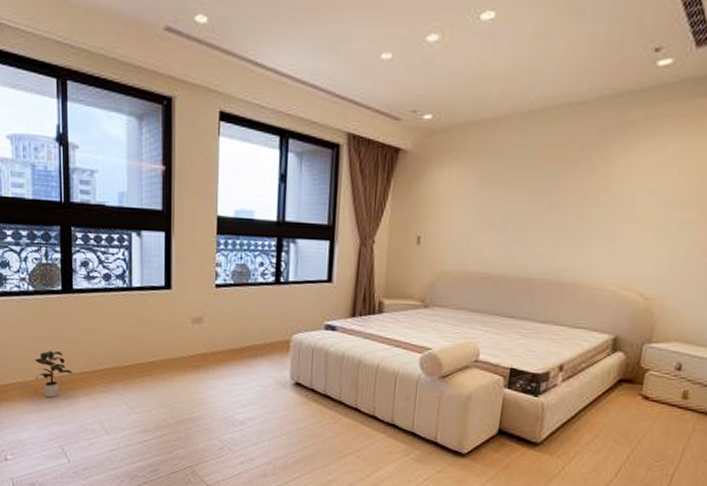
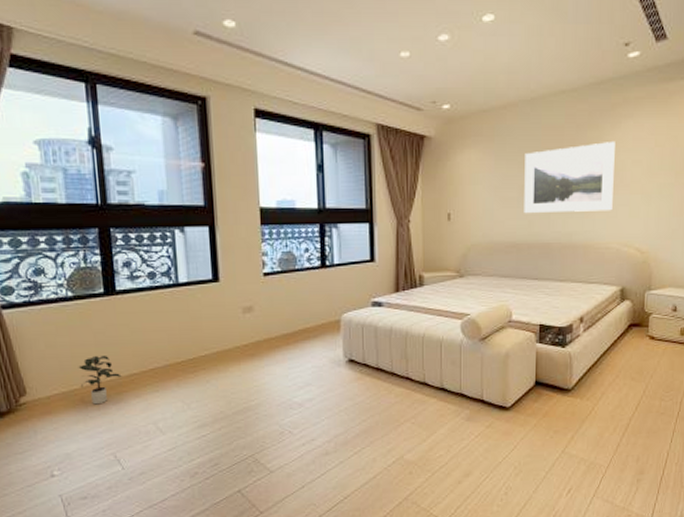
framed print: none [506,166,629,248] -> present [524,142,617,214]

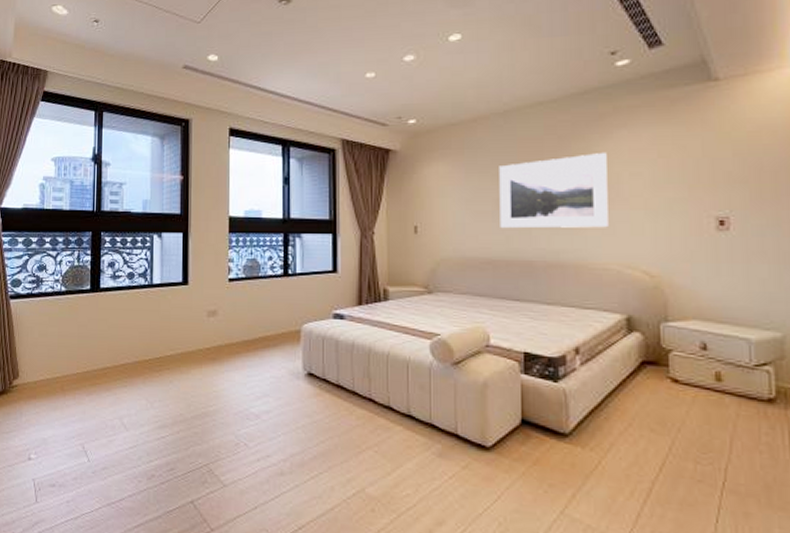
potted plant: present [78,356,122,405] -> none [62,347,97,394]

